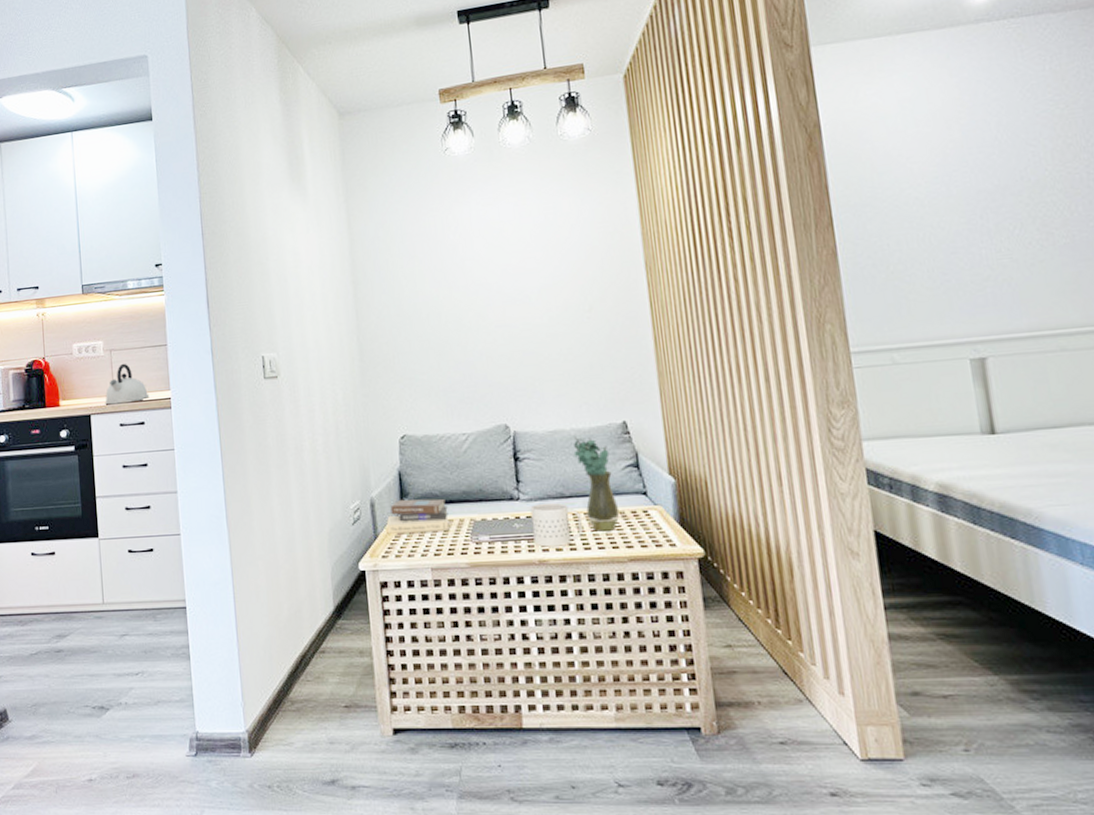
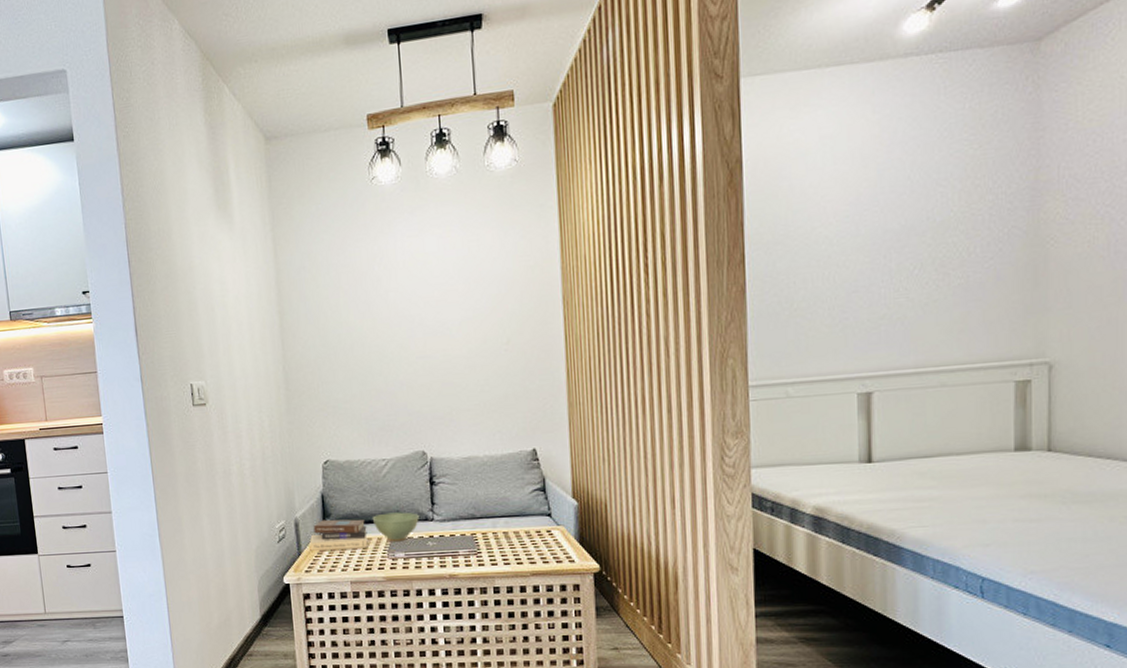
kettle: present [105,363,150,405] -> none [38,389,82,430]
bowl: none [453,490,504,524] -> present [372,512,419,542]
mug: present [530,502,583,548] -> none [443,522,491,564]
vase: present [573,435,620,532] -> none [485,462,526,549]

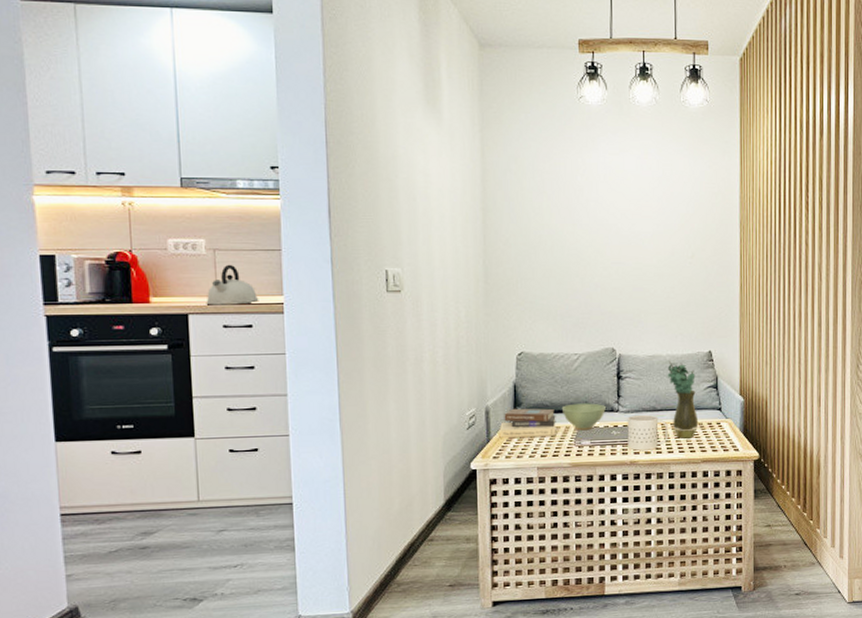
kettle: none [38,389,82,430] -> present [206,264,259,305]
mug: none [443,522,491,564] -> present [627,414,668,452]
vase: none [485,462,526,549] -> present [667,360,699,439]

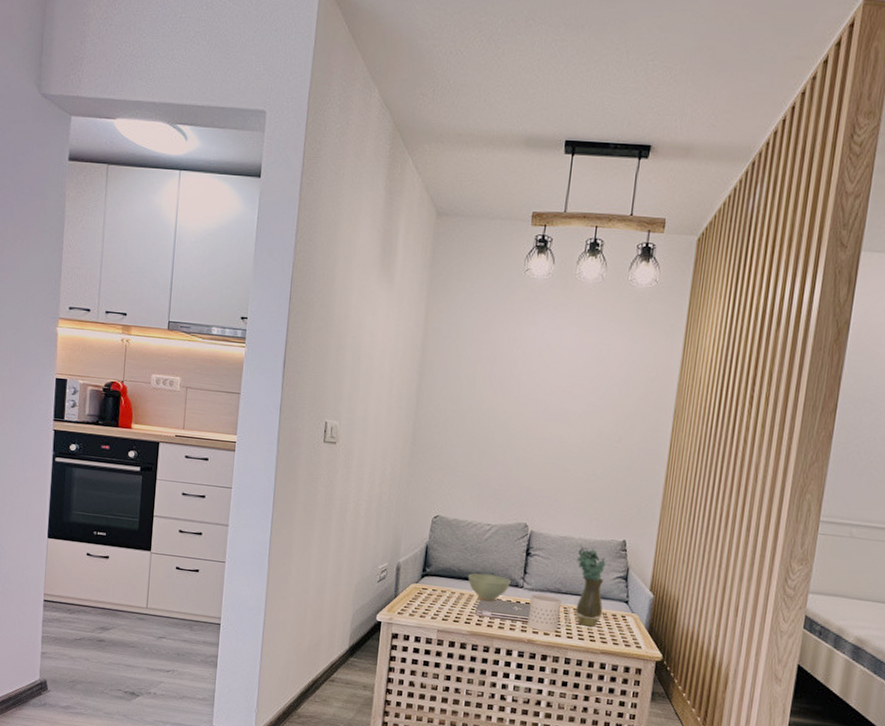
kettle: present [206,264,259,305] -> none [174,401,217,439]
books: present [499,408,556,438] -> none [406,568,462,602]

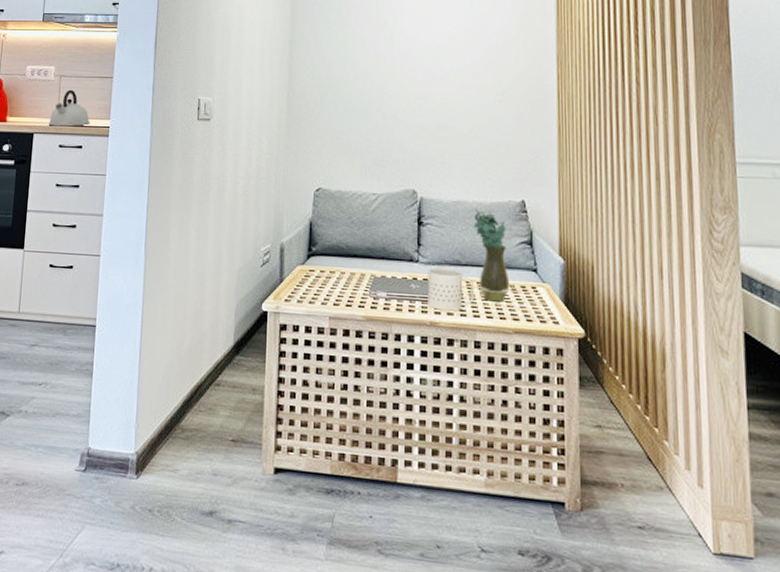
kettle: none [174,401,217,439] -> present [48,89,90,127]
bowl: present [468,573,511,602] -> none [357,248,404,281]

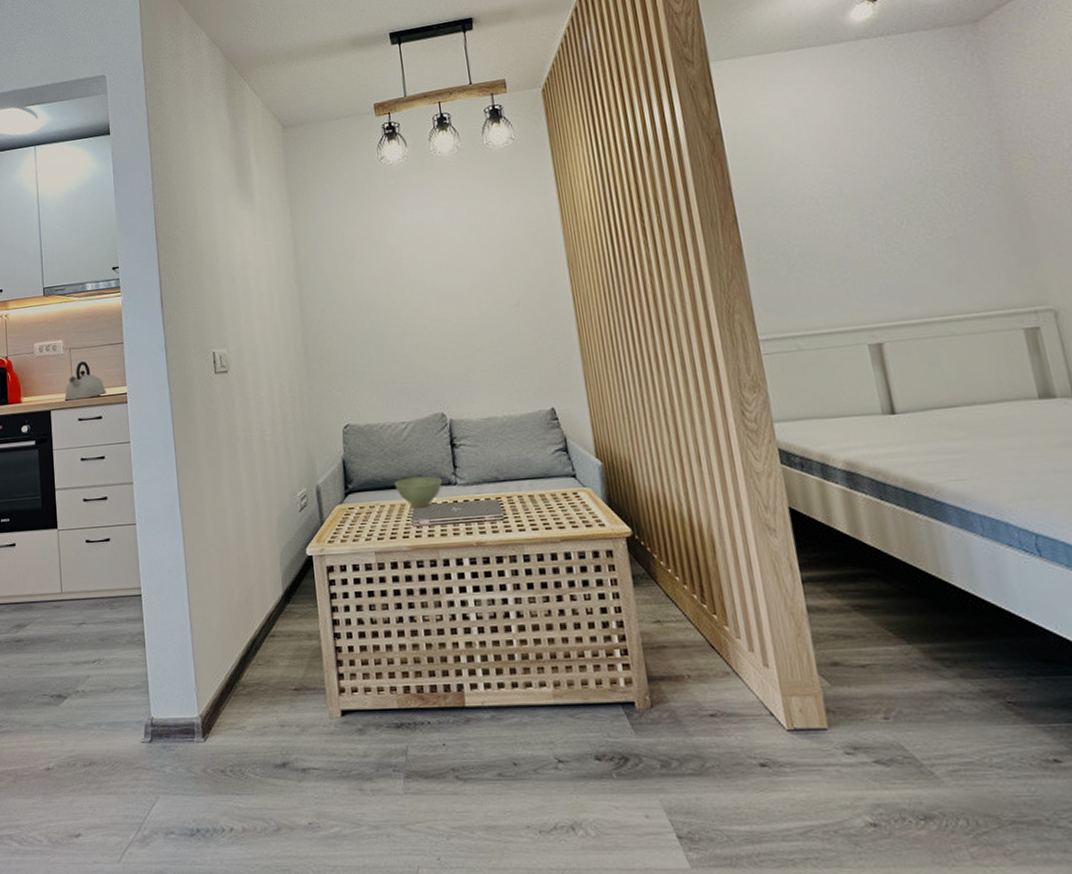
bowl: none [357,248,404,281] -> present [394,476,442,509]
mug: present [427,267,474,312] -> none [467,486,517,531]
vase: present [473,208,510,302] -> none [506,422,552,514]

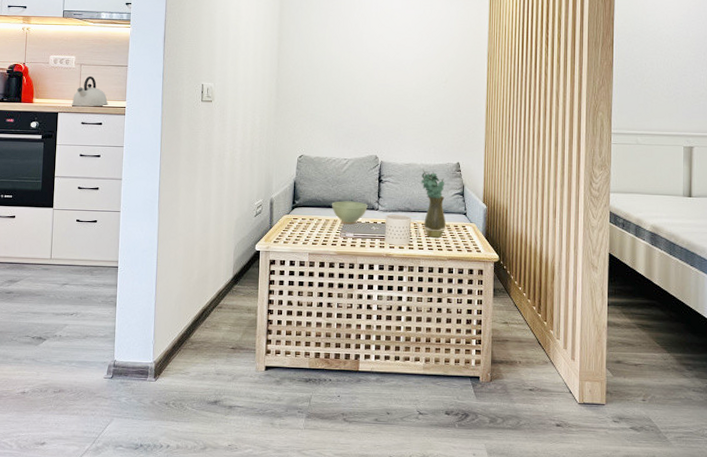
mug: none [467,486,517,531] -> present [384,214,420,247]
vase: none [506,422,552,514] -> present [420,169,446,238]

